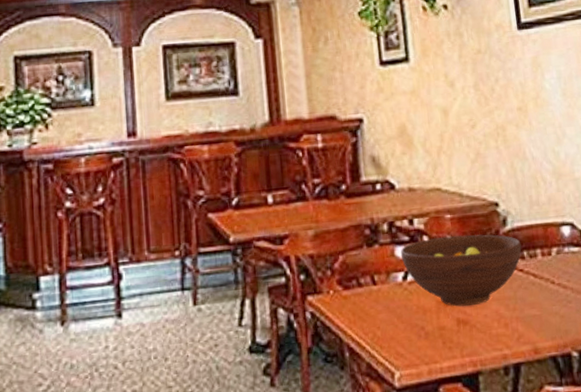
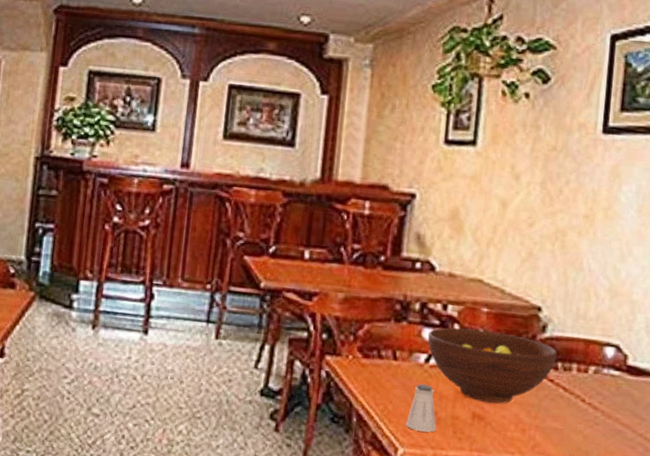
saltshaker: none [397,302,426,351] -> present [406,384,436,433]

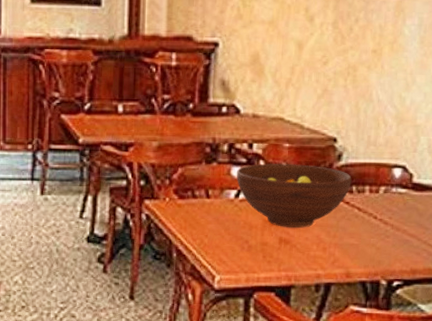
saltshaker: present [406,384,436,433] -> none [221,217,248,259]

